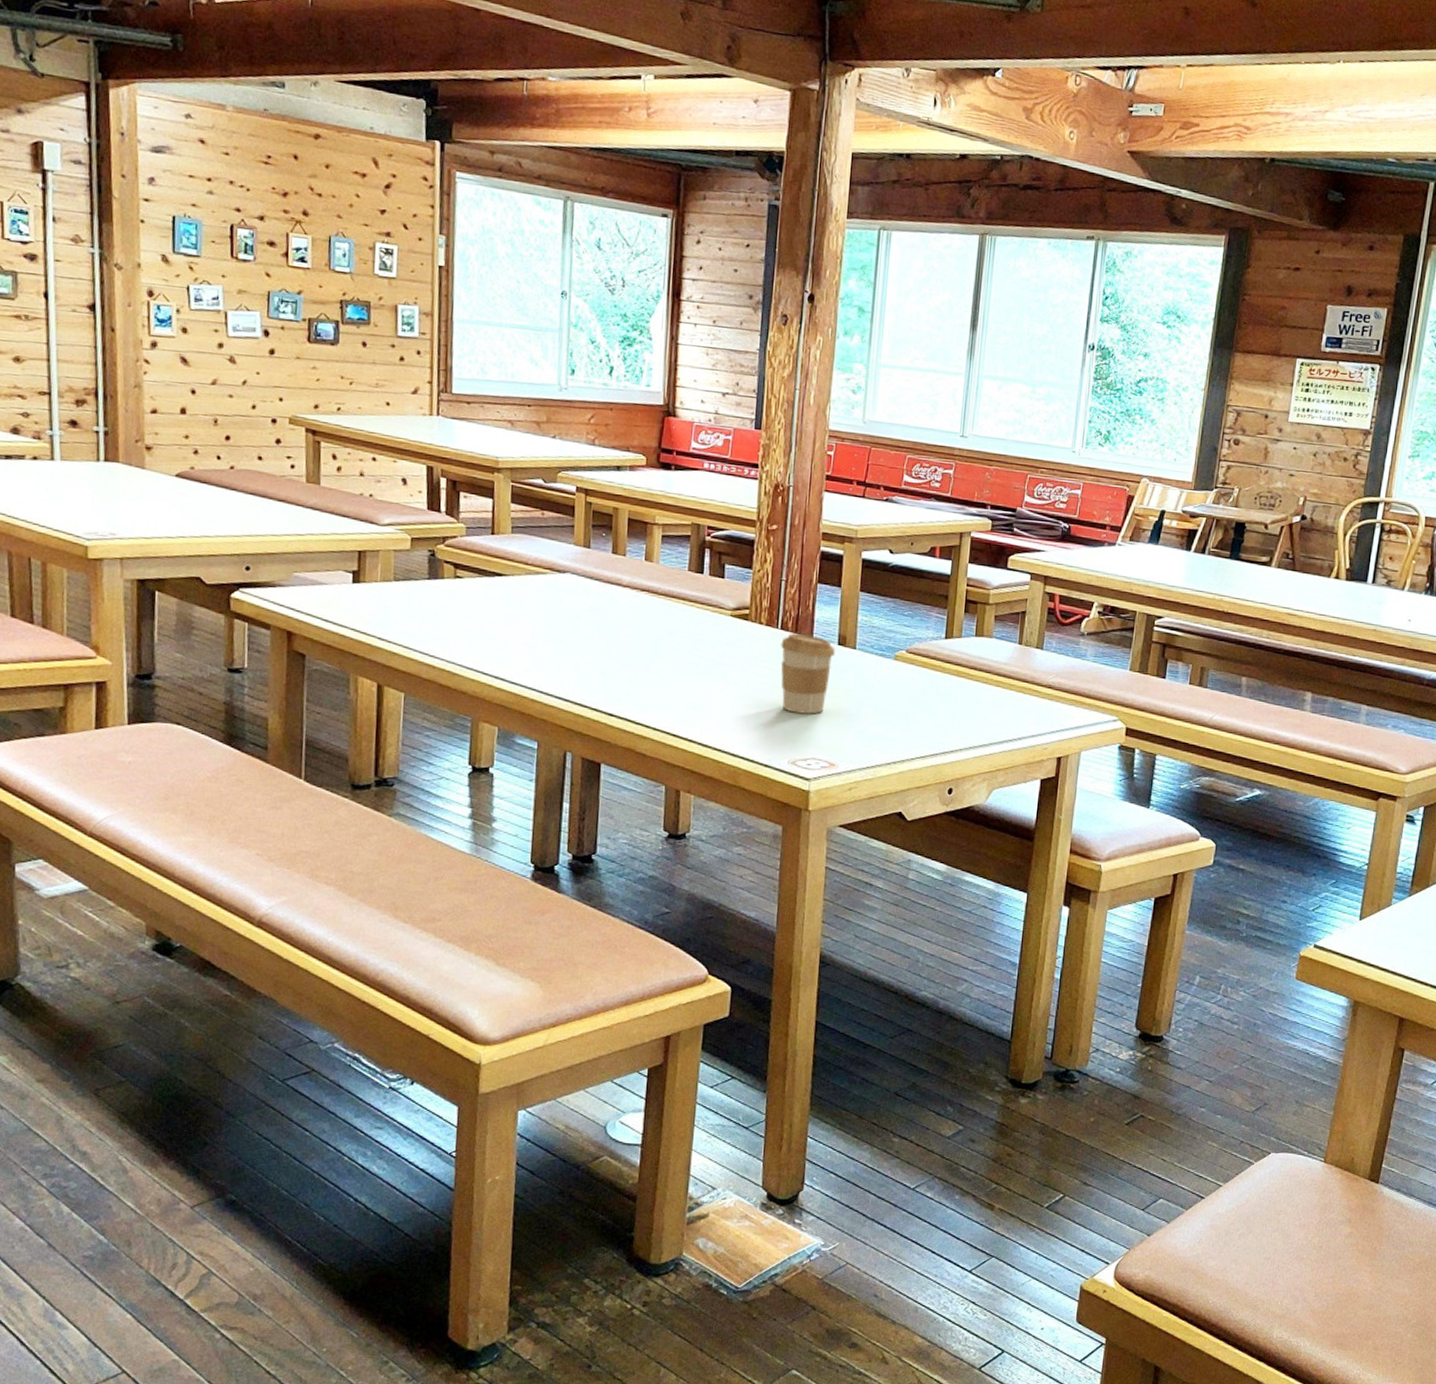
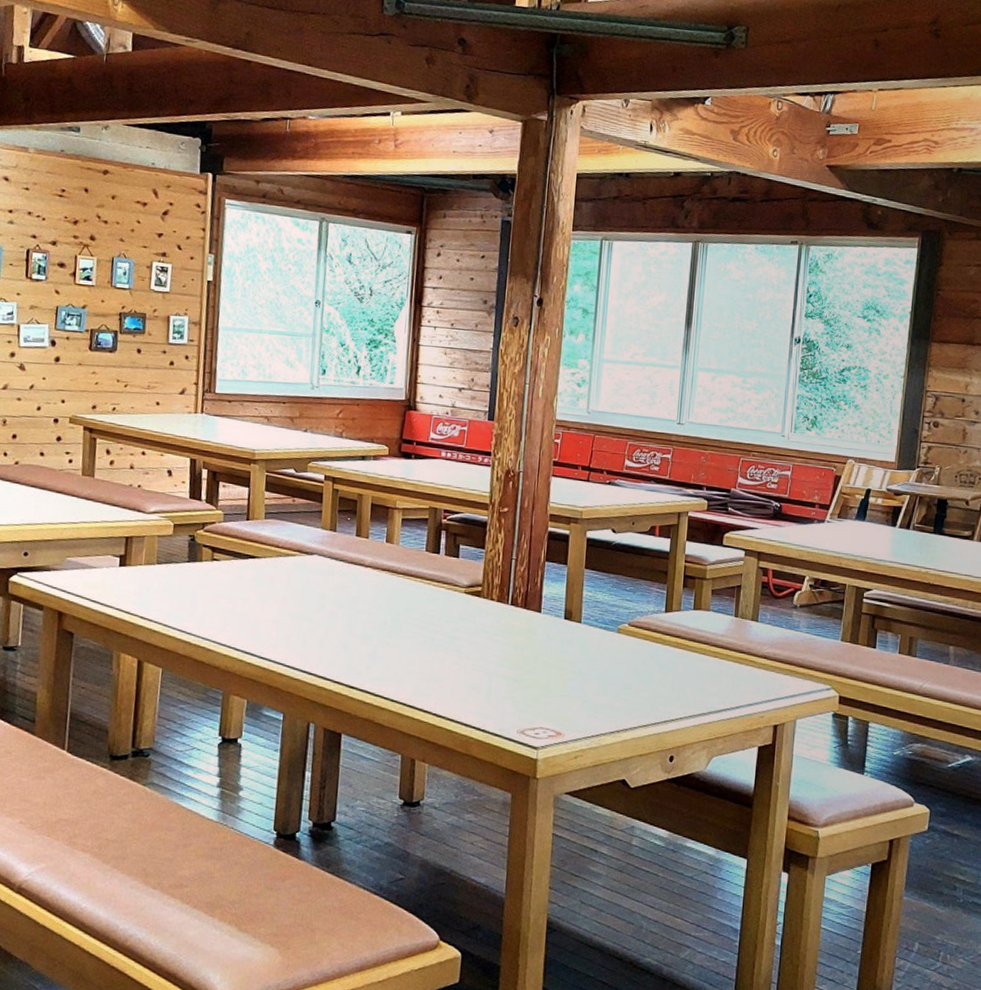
coffee cup: present [781,633,835,714] -> none [511,609,562,685]

